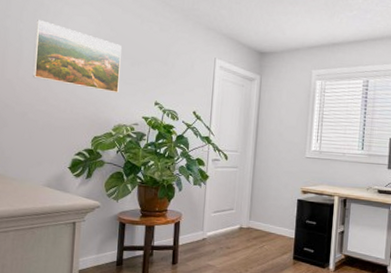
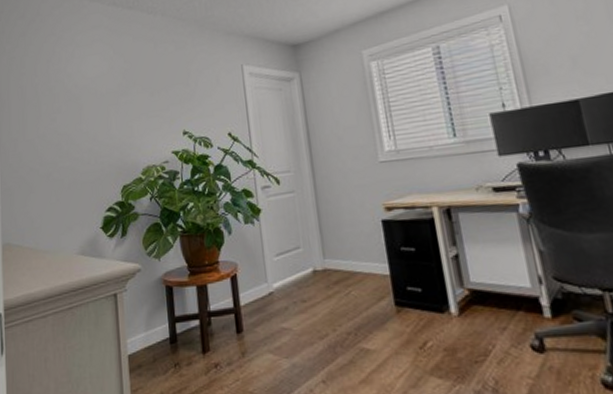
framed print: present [32,20,122,94] -> none [50,69,142,133]

